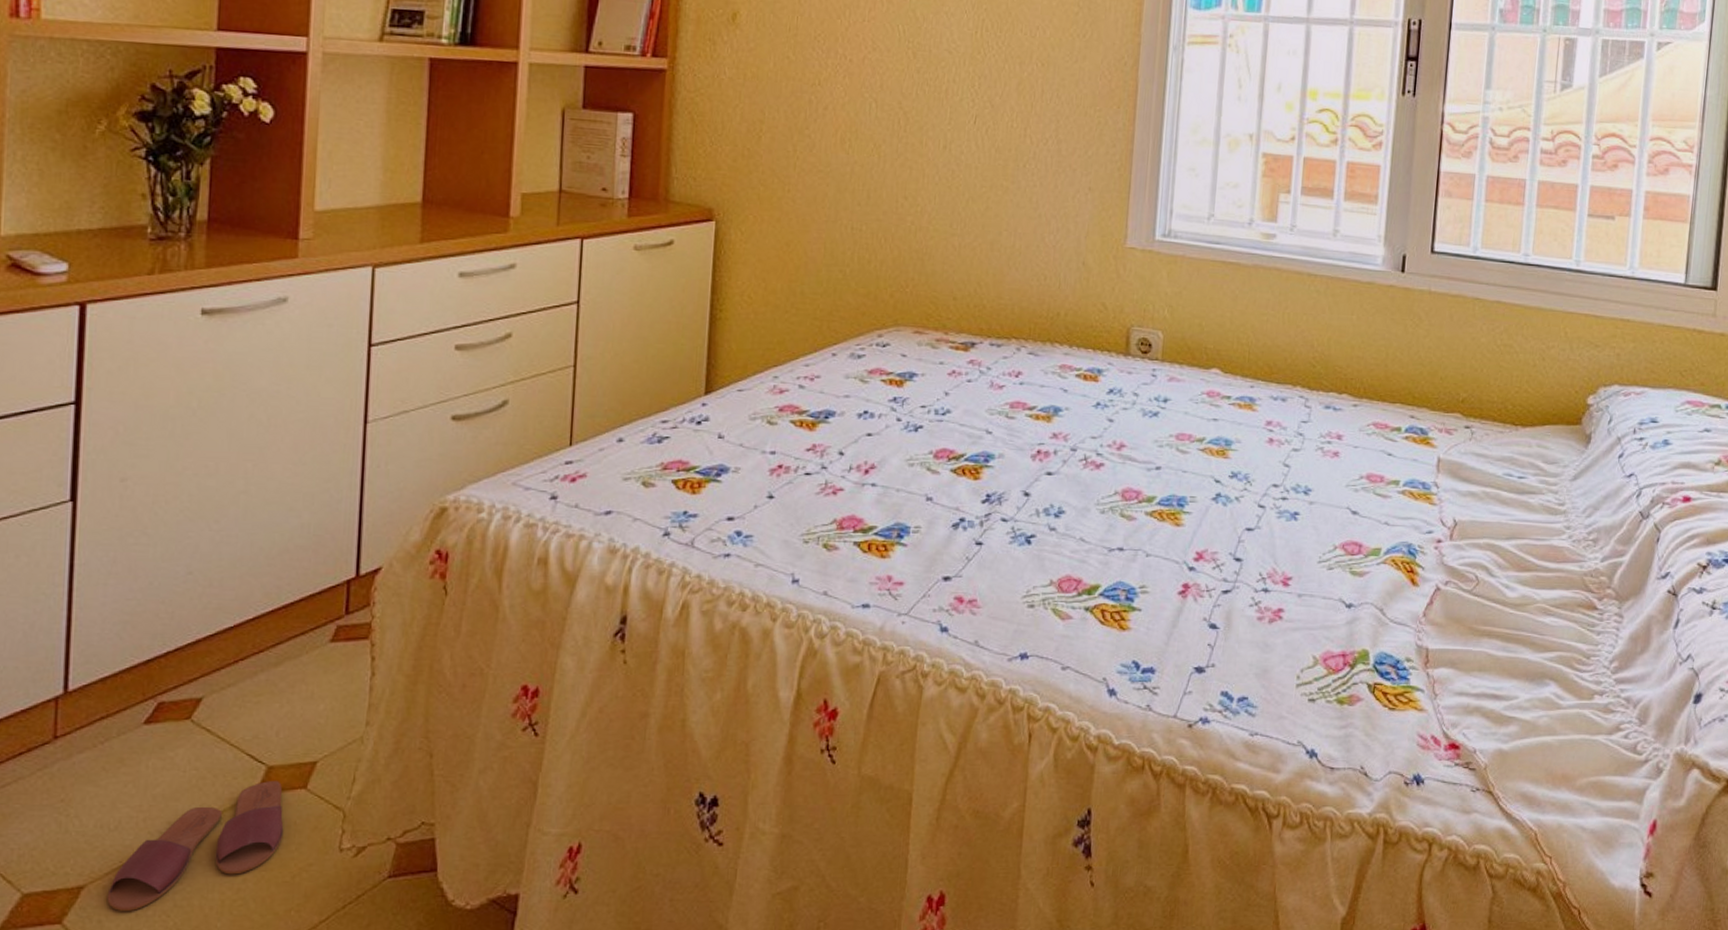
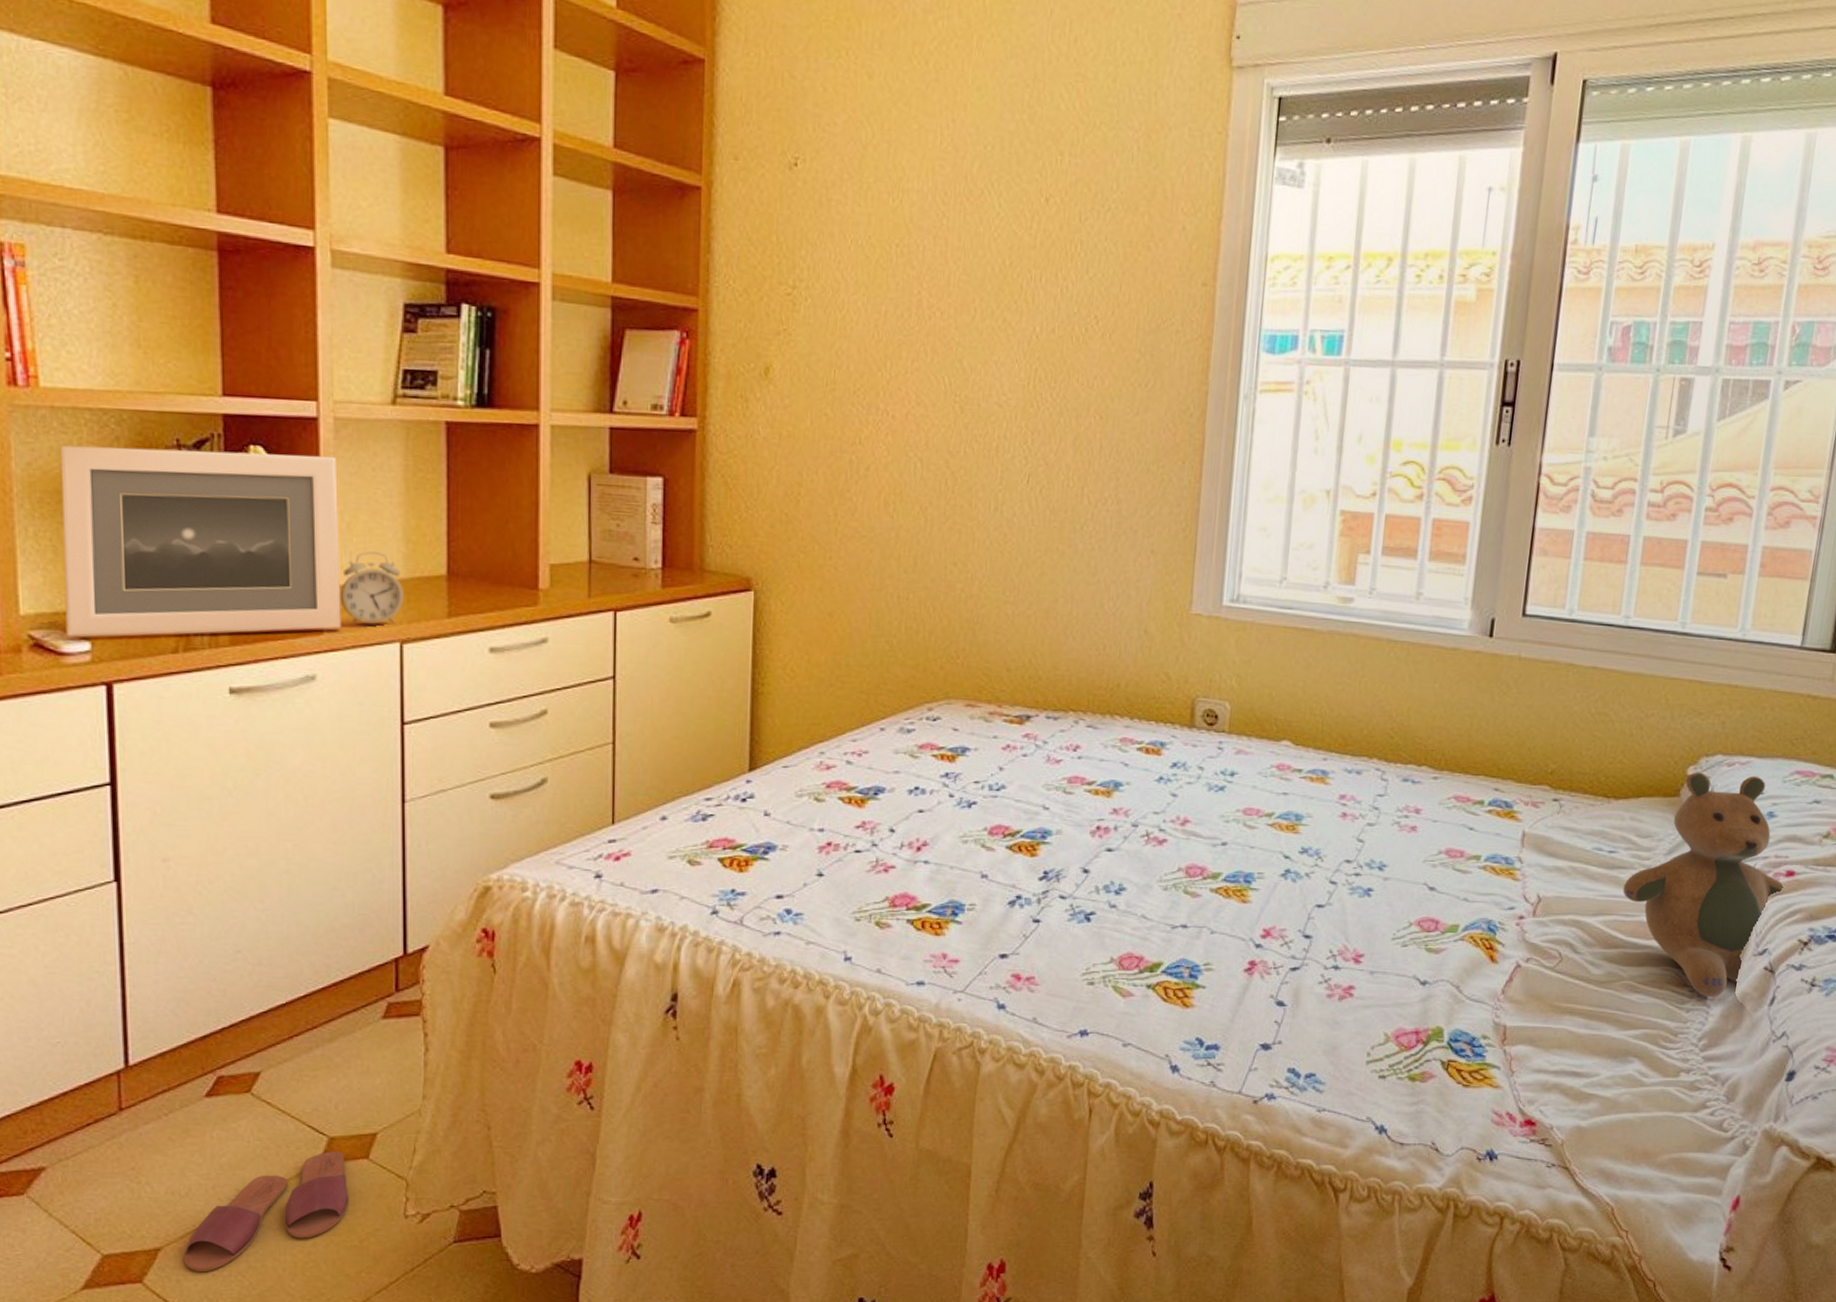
picture frame: none [45,74,322,259] -> present [60,445,341,638]
alarm clock: none [316,178,380,250] -> present [339,551,405,626]
teddy bear: none [1533,401,1683,621] -> present [1623,772,1785,998]

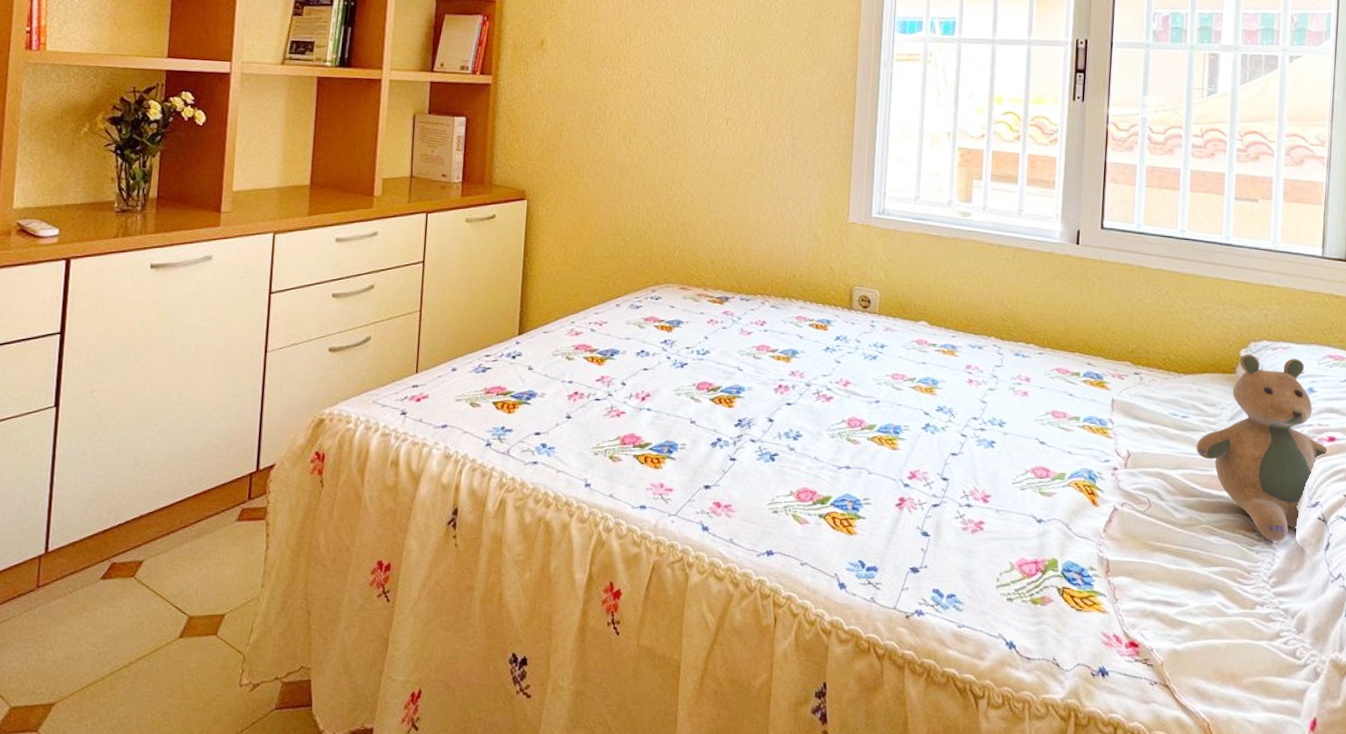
picture frame: present [60,445,341,638] -> none [43,90,240,226]
slippers: present [183,1151,349,1273] -> none [70,628,200,726]
alarm clock: present [339,551,405,626] -> none [234,167,279,221]

